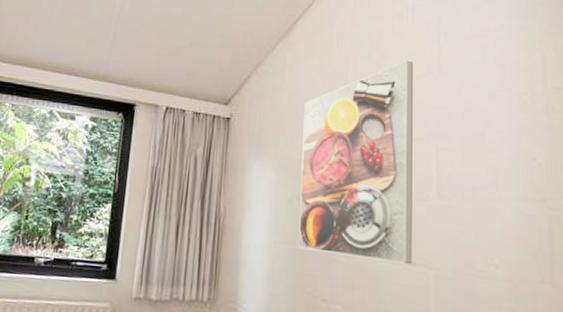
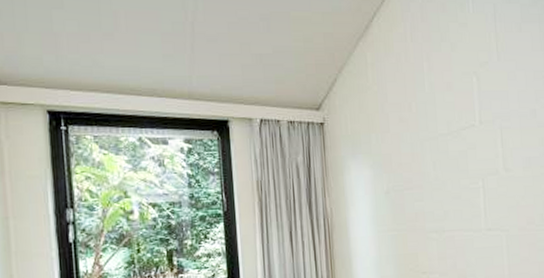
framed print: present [298,60,414,265] -> none [389,49,489,234]

